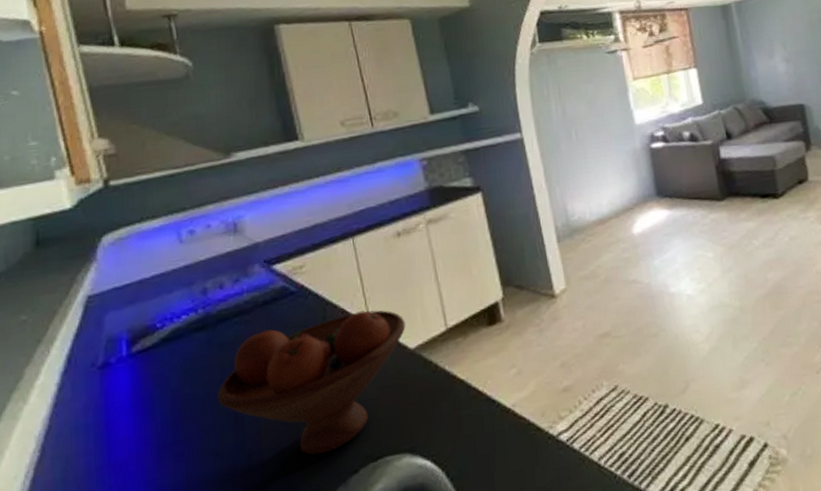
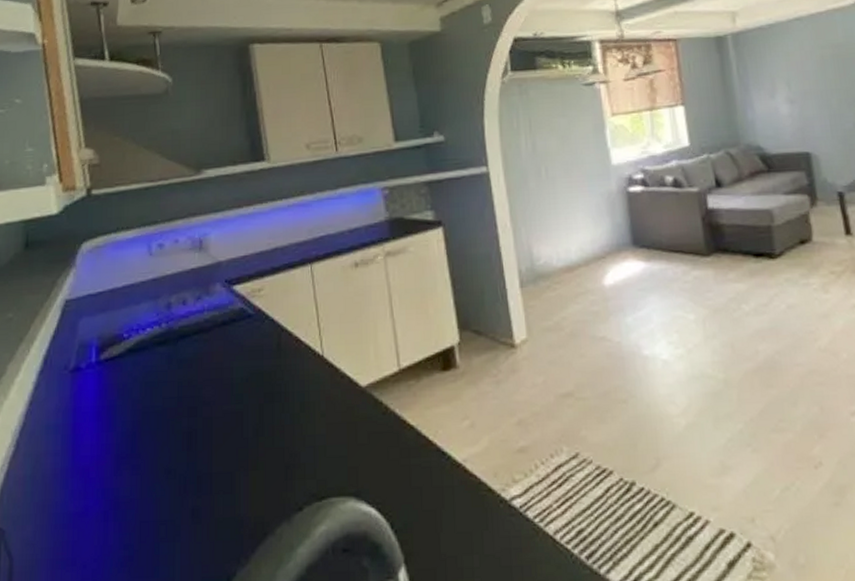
fruit bowl: present [217,310,406,455] -> none [173,341,358,486]

